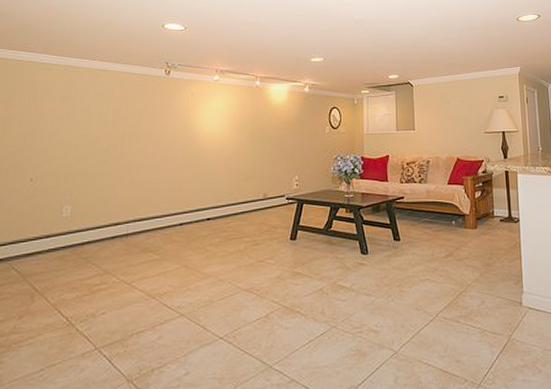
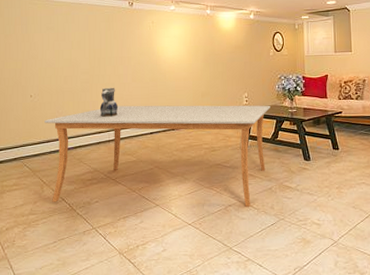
dining table: none [44,190,324,316] -> present [44,105,270,207]
ceramic jug: none [118,169,143,205] -> present [99,87,119,117]

